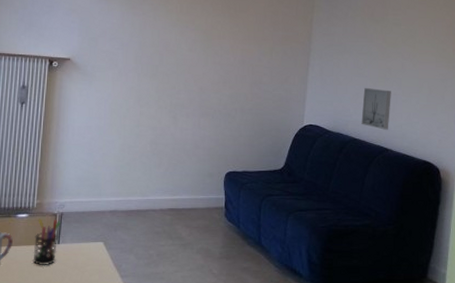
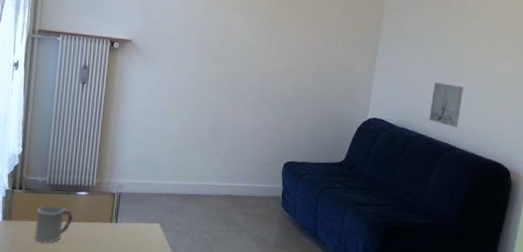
pen holder: present [33,219,61,266] -> none [91,197,119,243]

